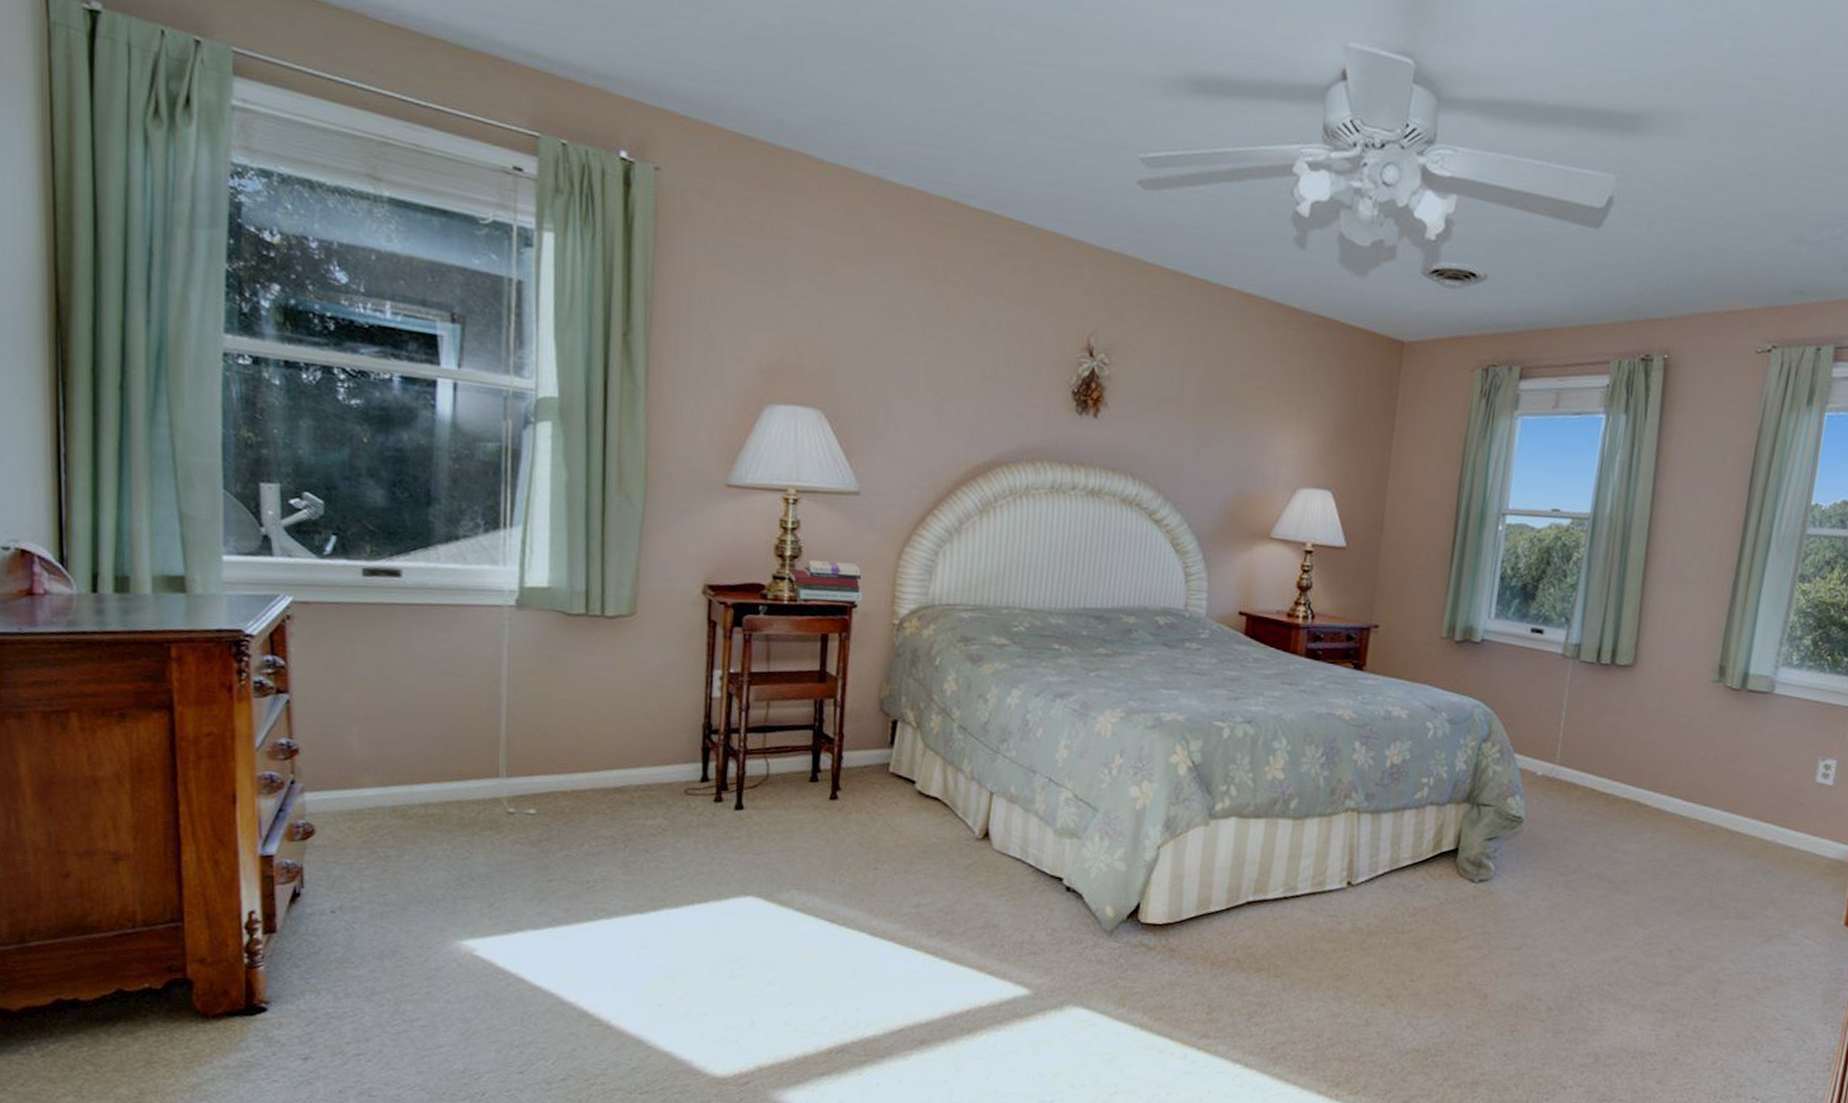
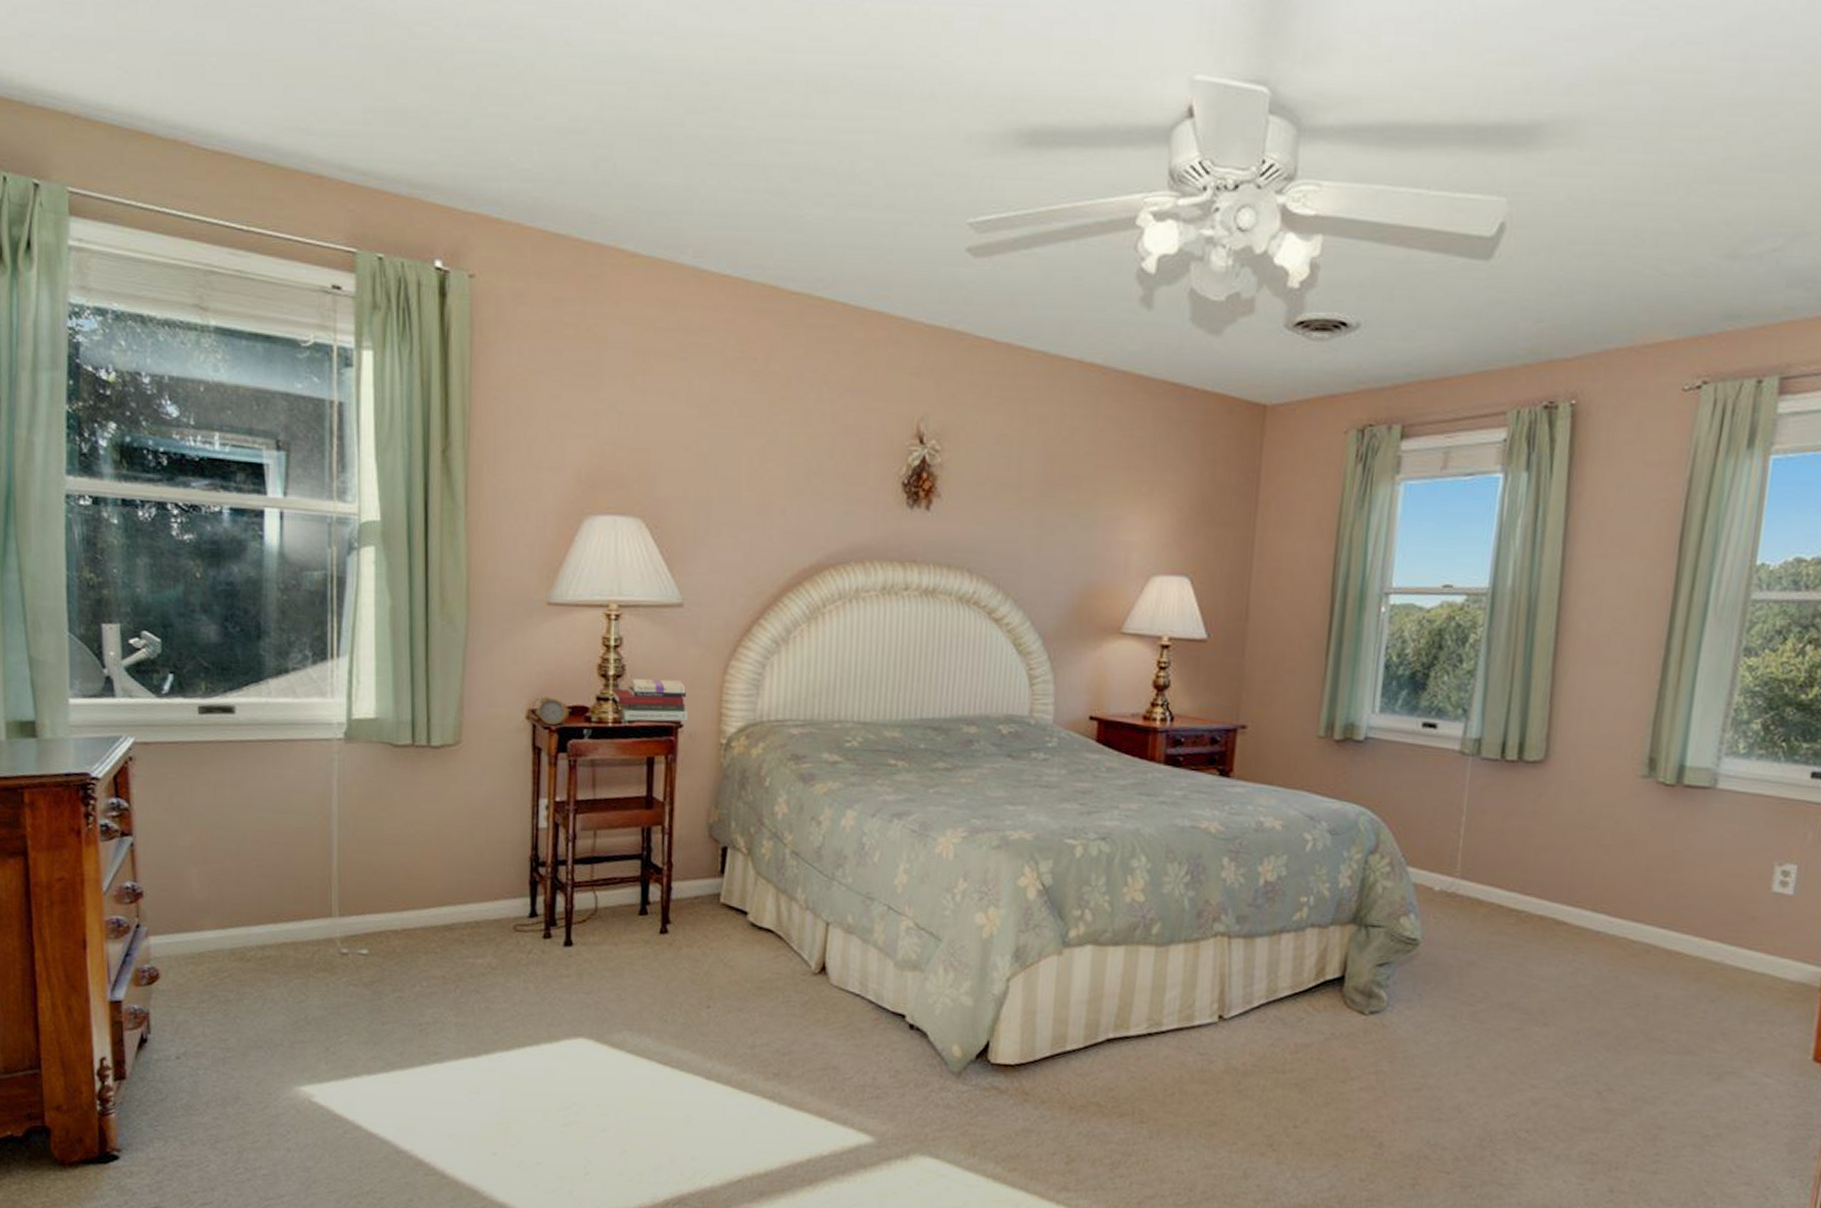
alarm clock: none [709,573,747,601] -> present [533,696,571,725]

